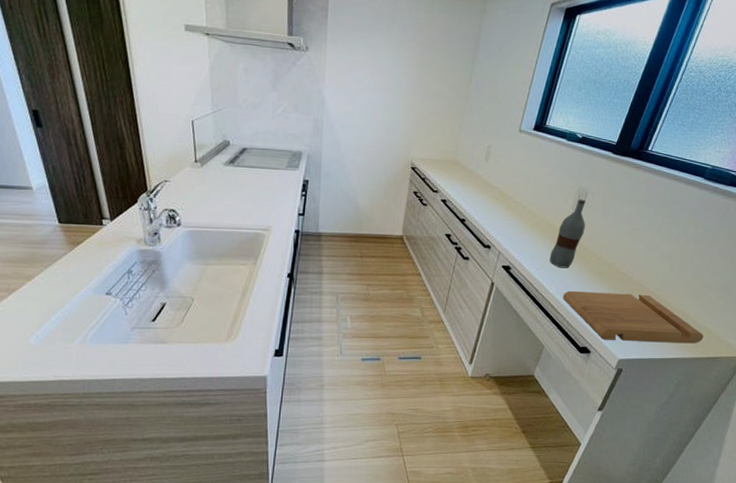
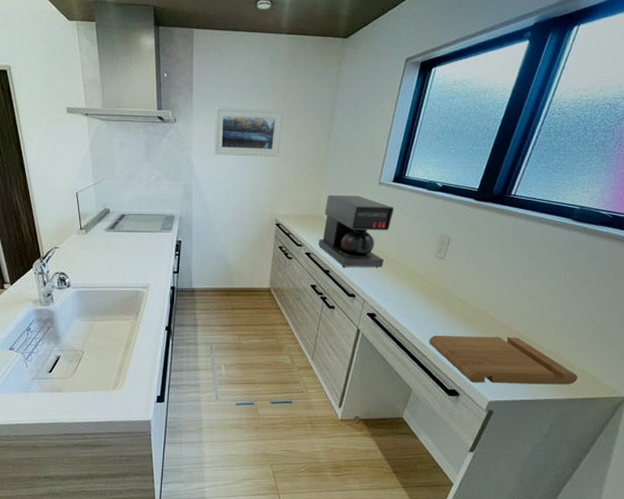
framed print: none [348,37,424,96] -> present [214,106,283,157]
coffee maker: none [455,139,534,219] -> present [319,194,394,268]
bottle: present [549,199,586,269] -> none [414,246,449,314]

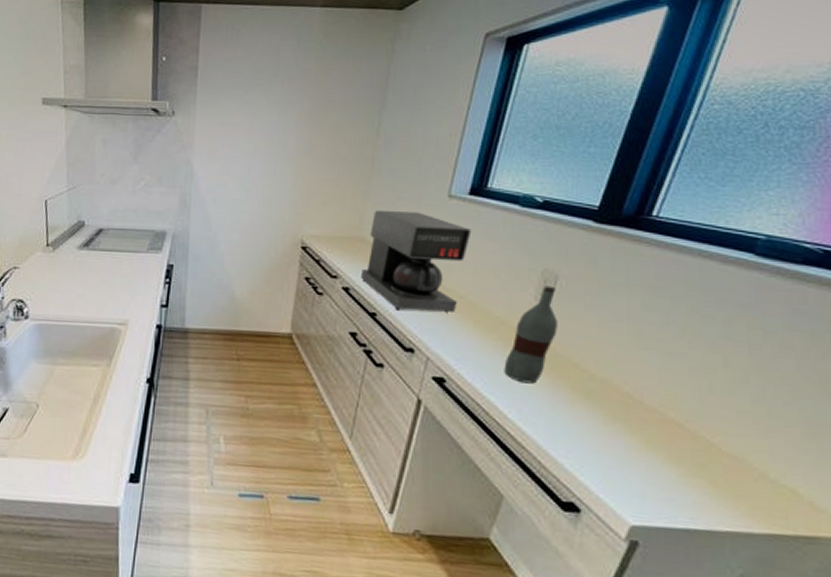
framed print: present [214,106,283,157] -> none [221,96,315,159]
bottle: none [414,246,449,314] -> present [504,285,558,384]
cutting board: present [429,335,578,385] -> none [529,415,784,512]

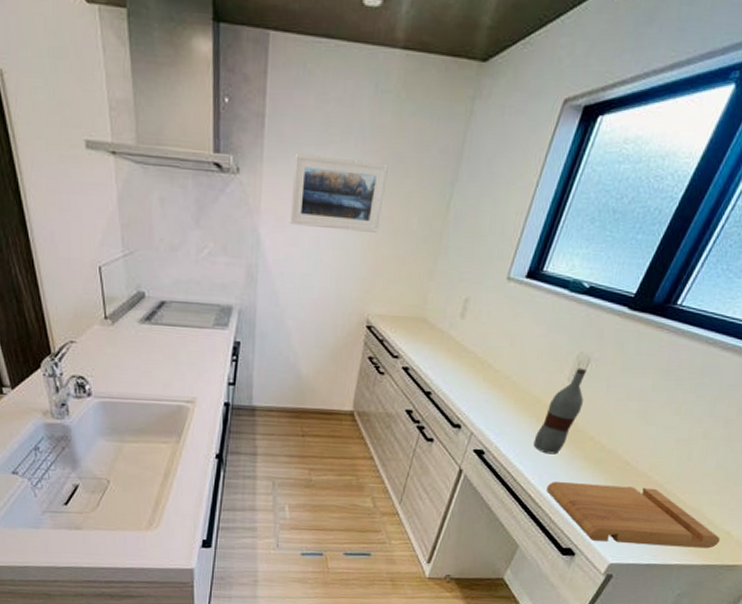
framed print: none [221,96,315,159] -> present [289,153,388,233]
coffee maker: present [361,209,472,313] -> none [420,290,524,393]
cutting board: none [529,415,784,512] -> present [546,481,720,549]

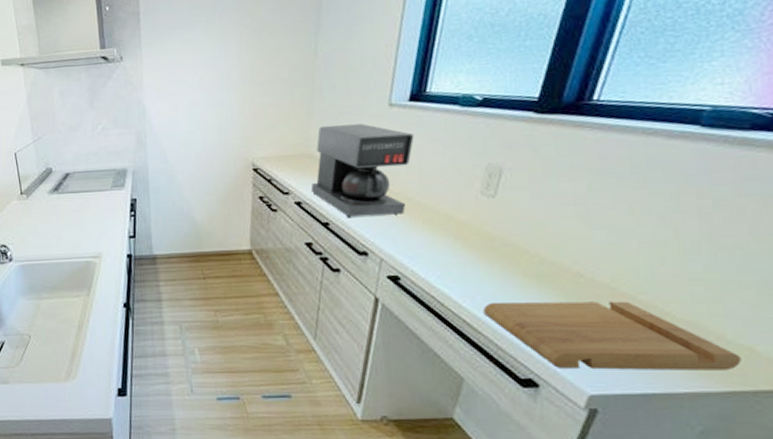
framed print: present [289,153,388,233] -> none [168,28,253,94]
coffee maker: none [420,290,524,393] -> present [311,123,415,218]
bottle: present [533,368,587,455] -> none [455,179,505,273]

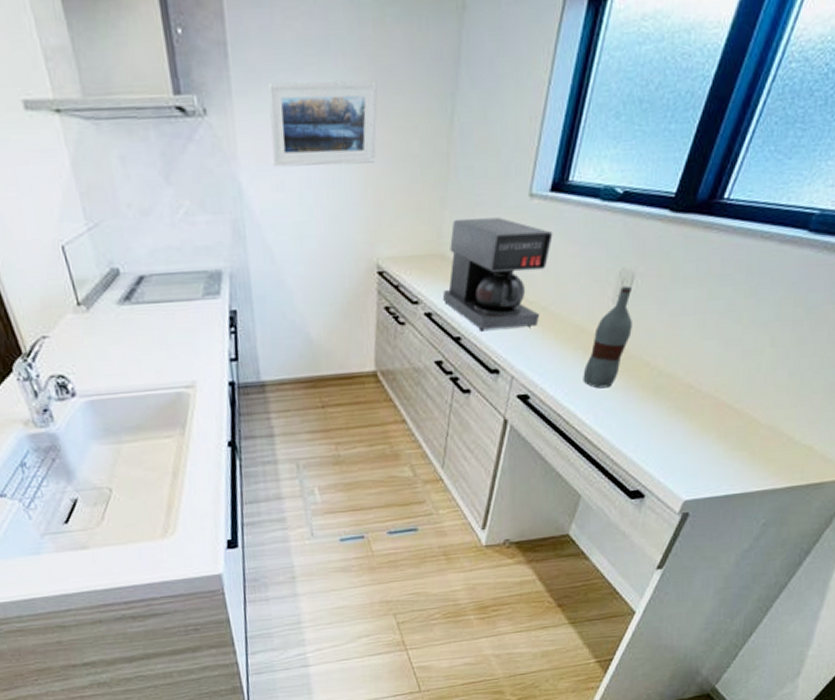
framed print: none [168,28,253,94] -> present [267,80,378,168]
bottle: none [455,179,505,273] -> present [583,285,633,389]
cutting board: present [483,301,741,371] -> none [604,410,803,478]

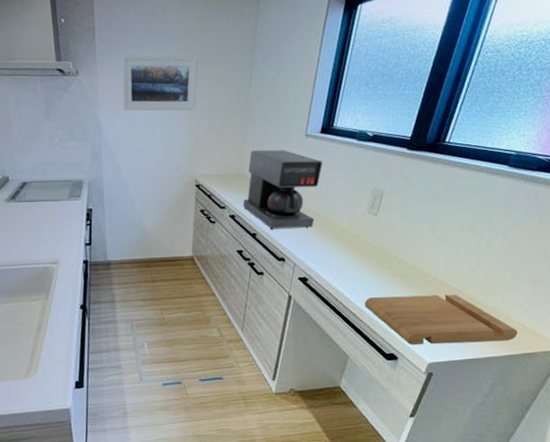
bottle: present [583,285,633,389] -> none [347,200,383,275]
cutting board: none [604,410,803,478] -> present [364,294,518,345]

